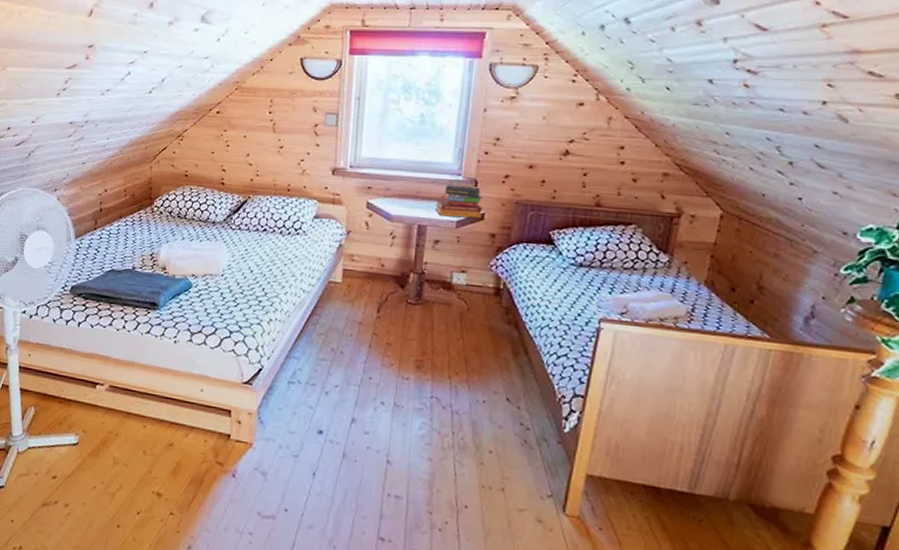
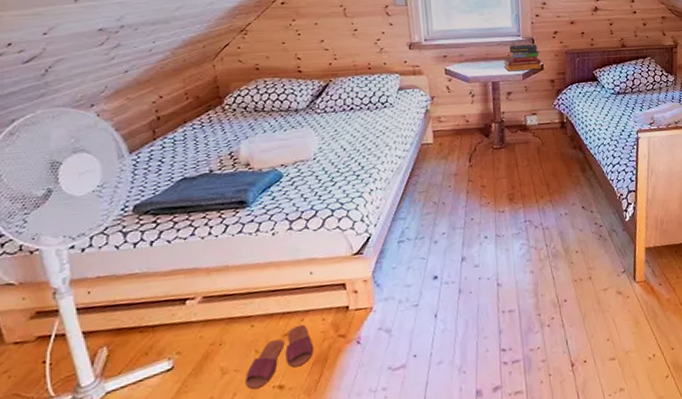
slippers: none [131,439,192,489] -> present [245,324,313,389]

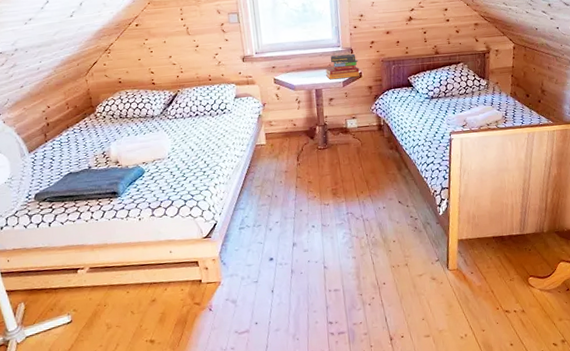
slippers: present [245,324,313,389] -> none [125,293,175,342]

